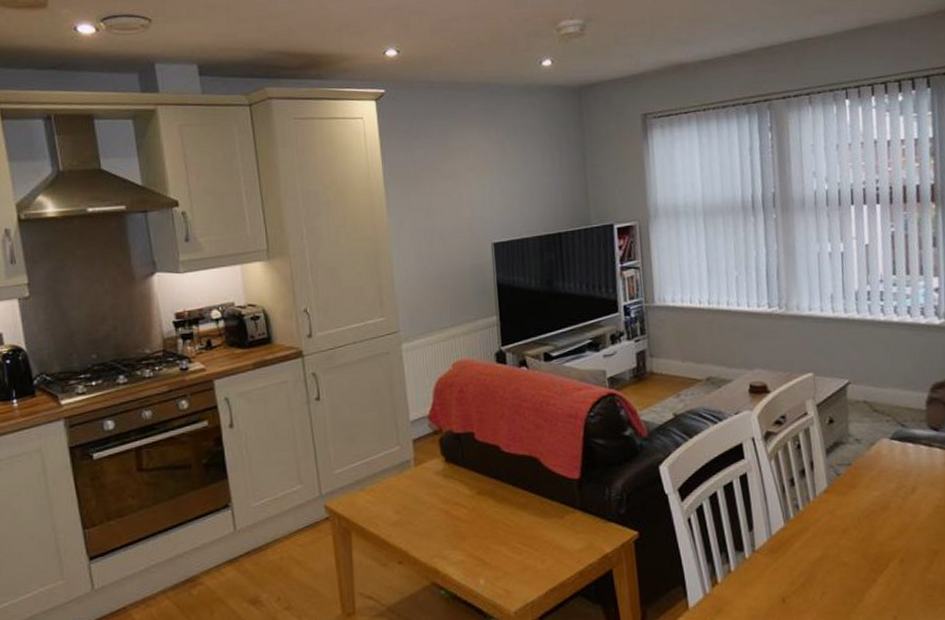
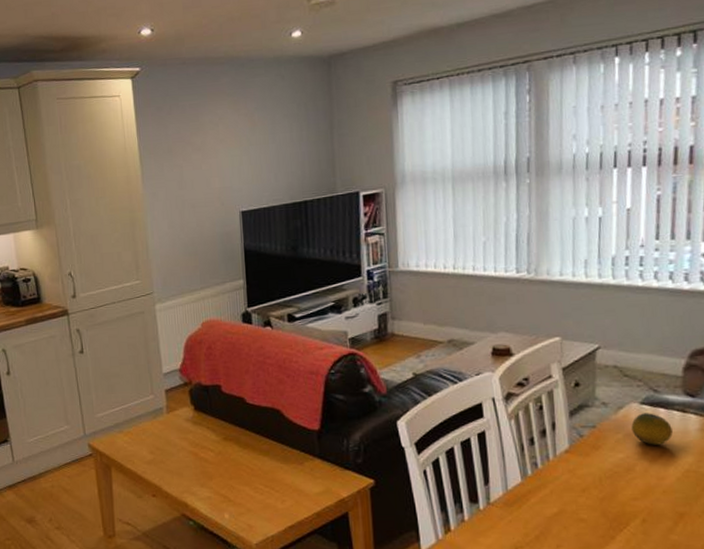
fruit: none [883,448,922,481] -> present [631,413,673,445]

